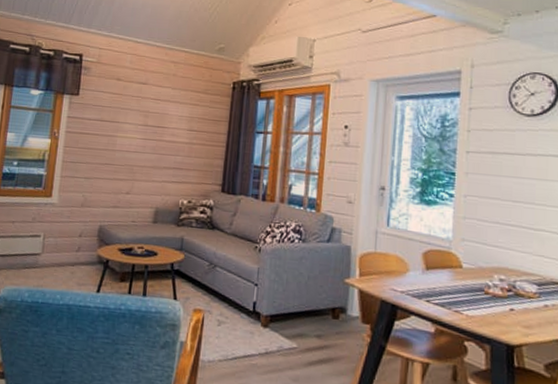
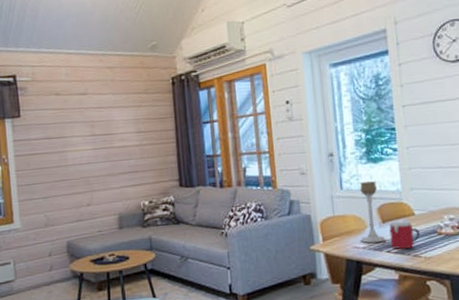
candle holder: none [398,223,428,289] -> present [359,181,387,243]
mug: none [431,270,465,302] -> present [389,220,420,249]

